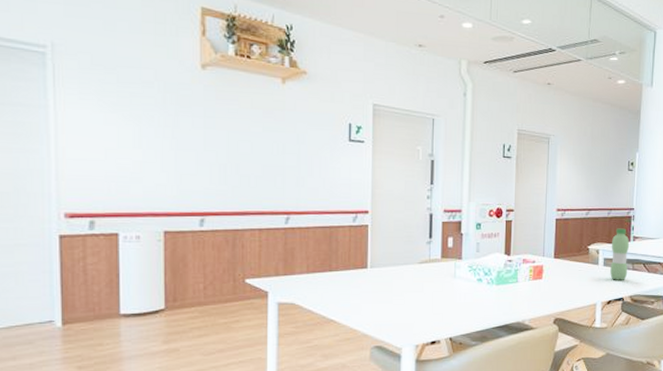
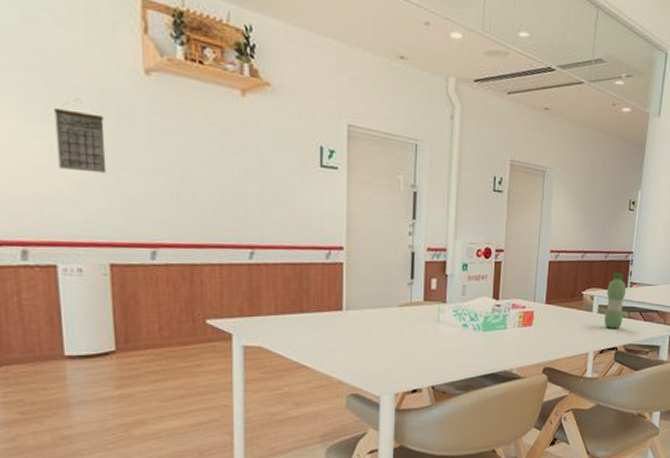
calendar: none [125,91,165,153] -> present [54,98,107,173]

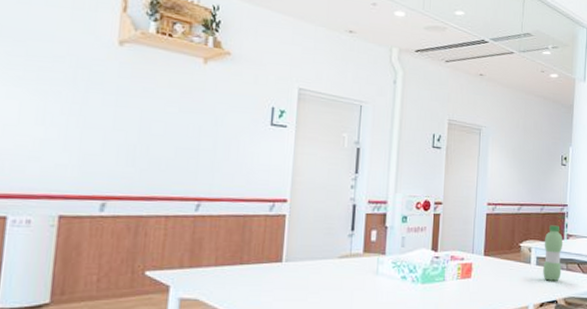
calendar: present [54,98,107,173] -> none [25,65,76,131]

